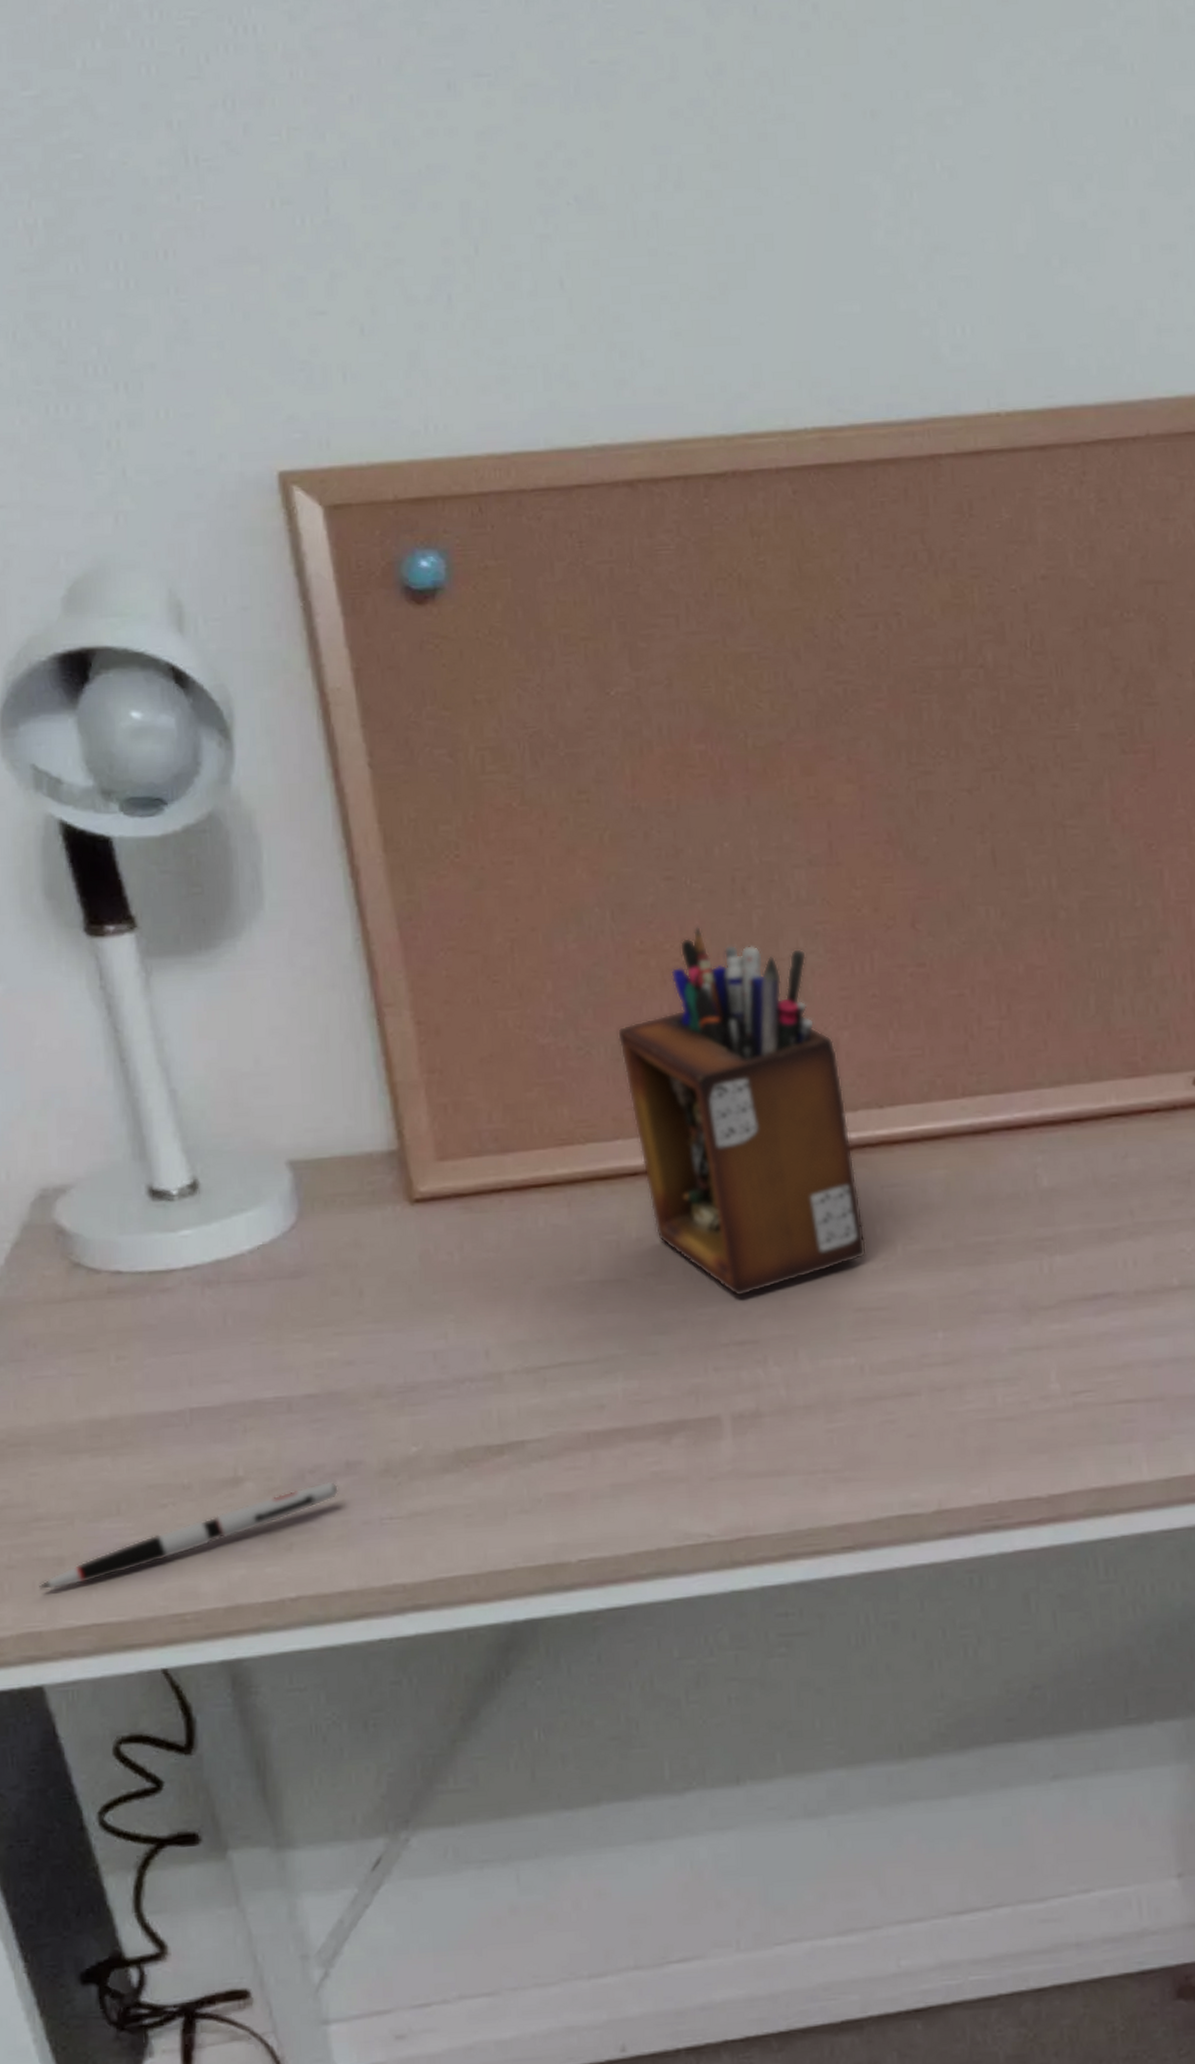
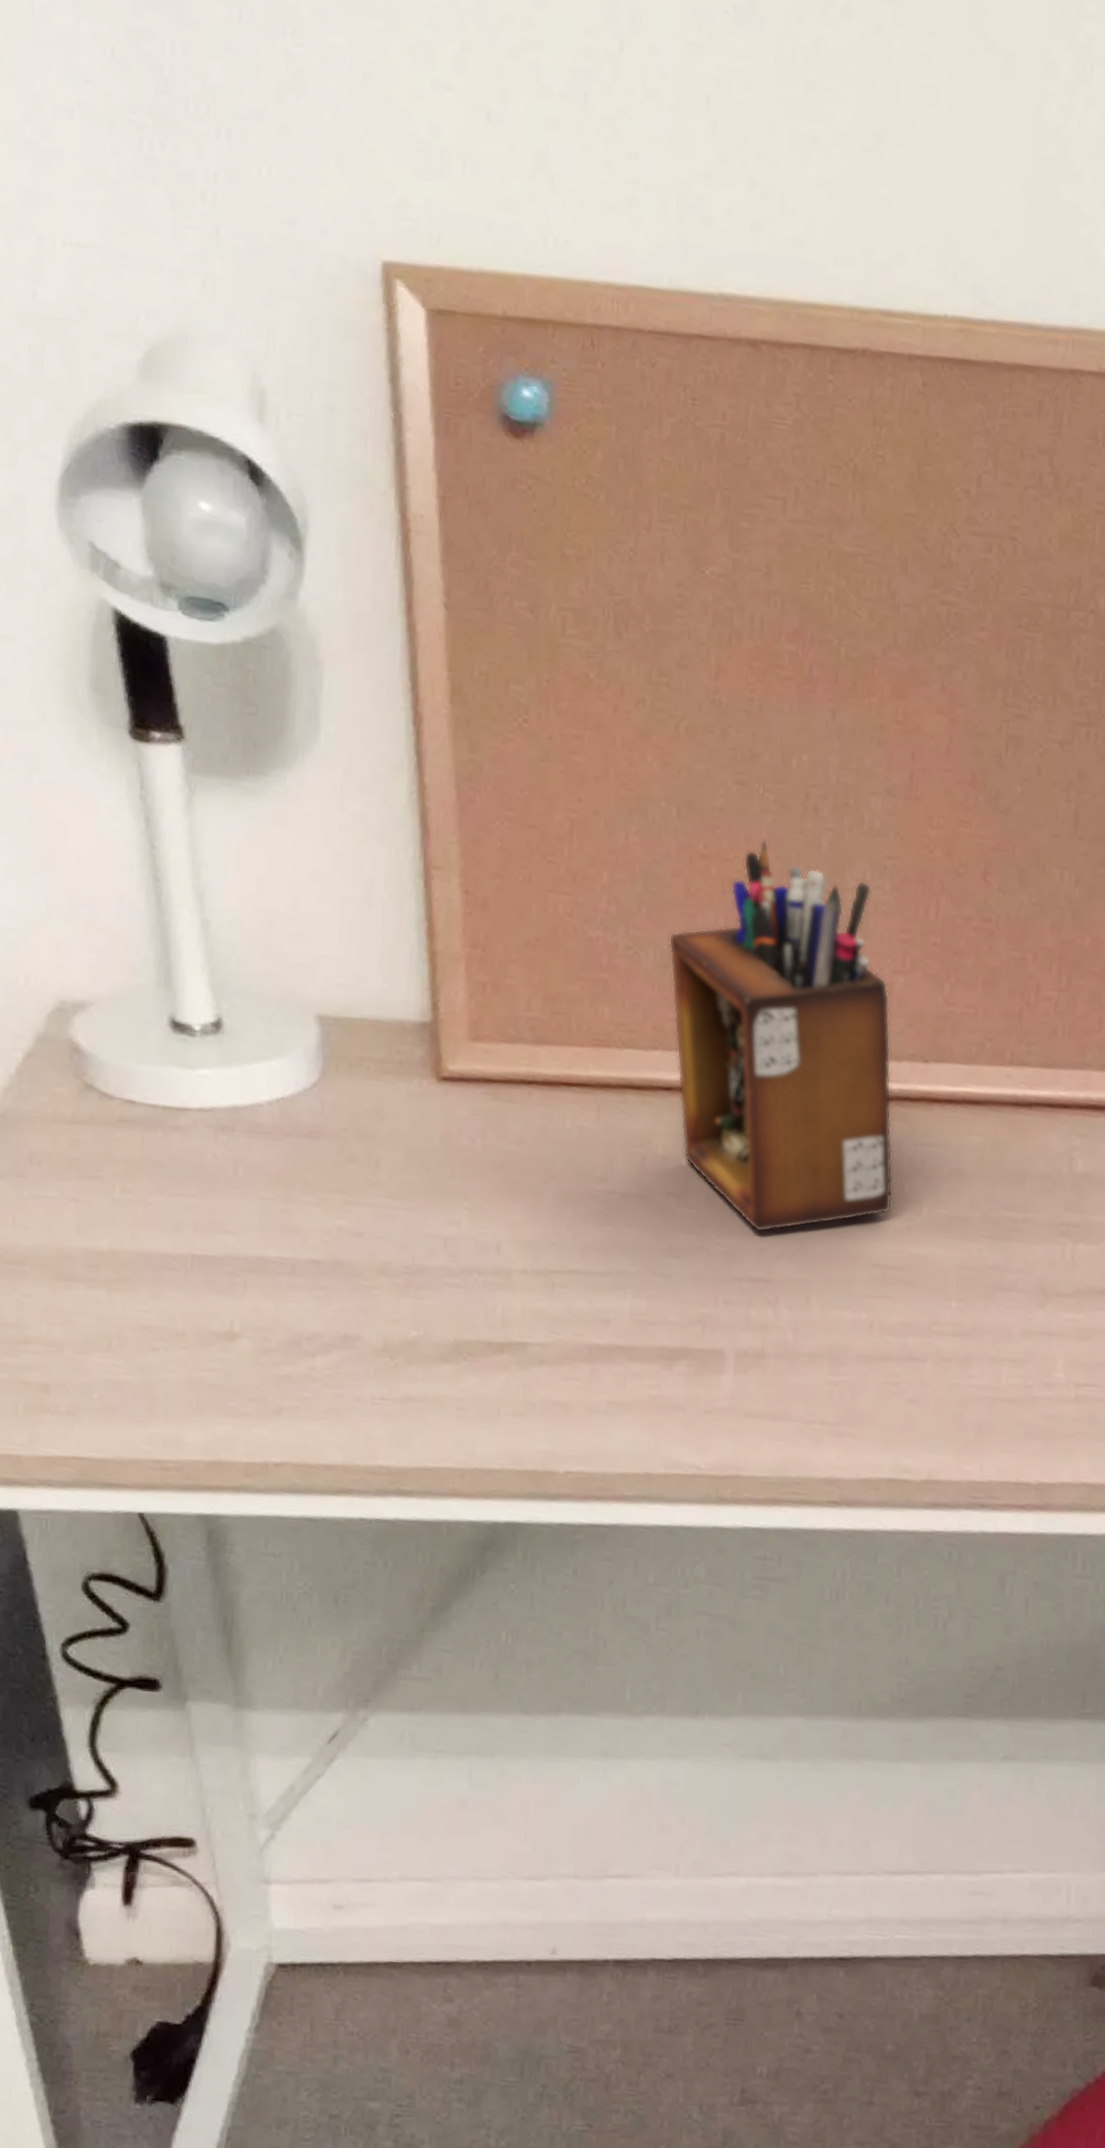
pen: present [39,1481,340,1591] -> none [22,1351,335,1416]

